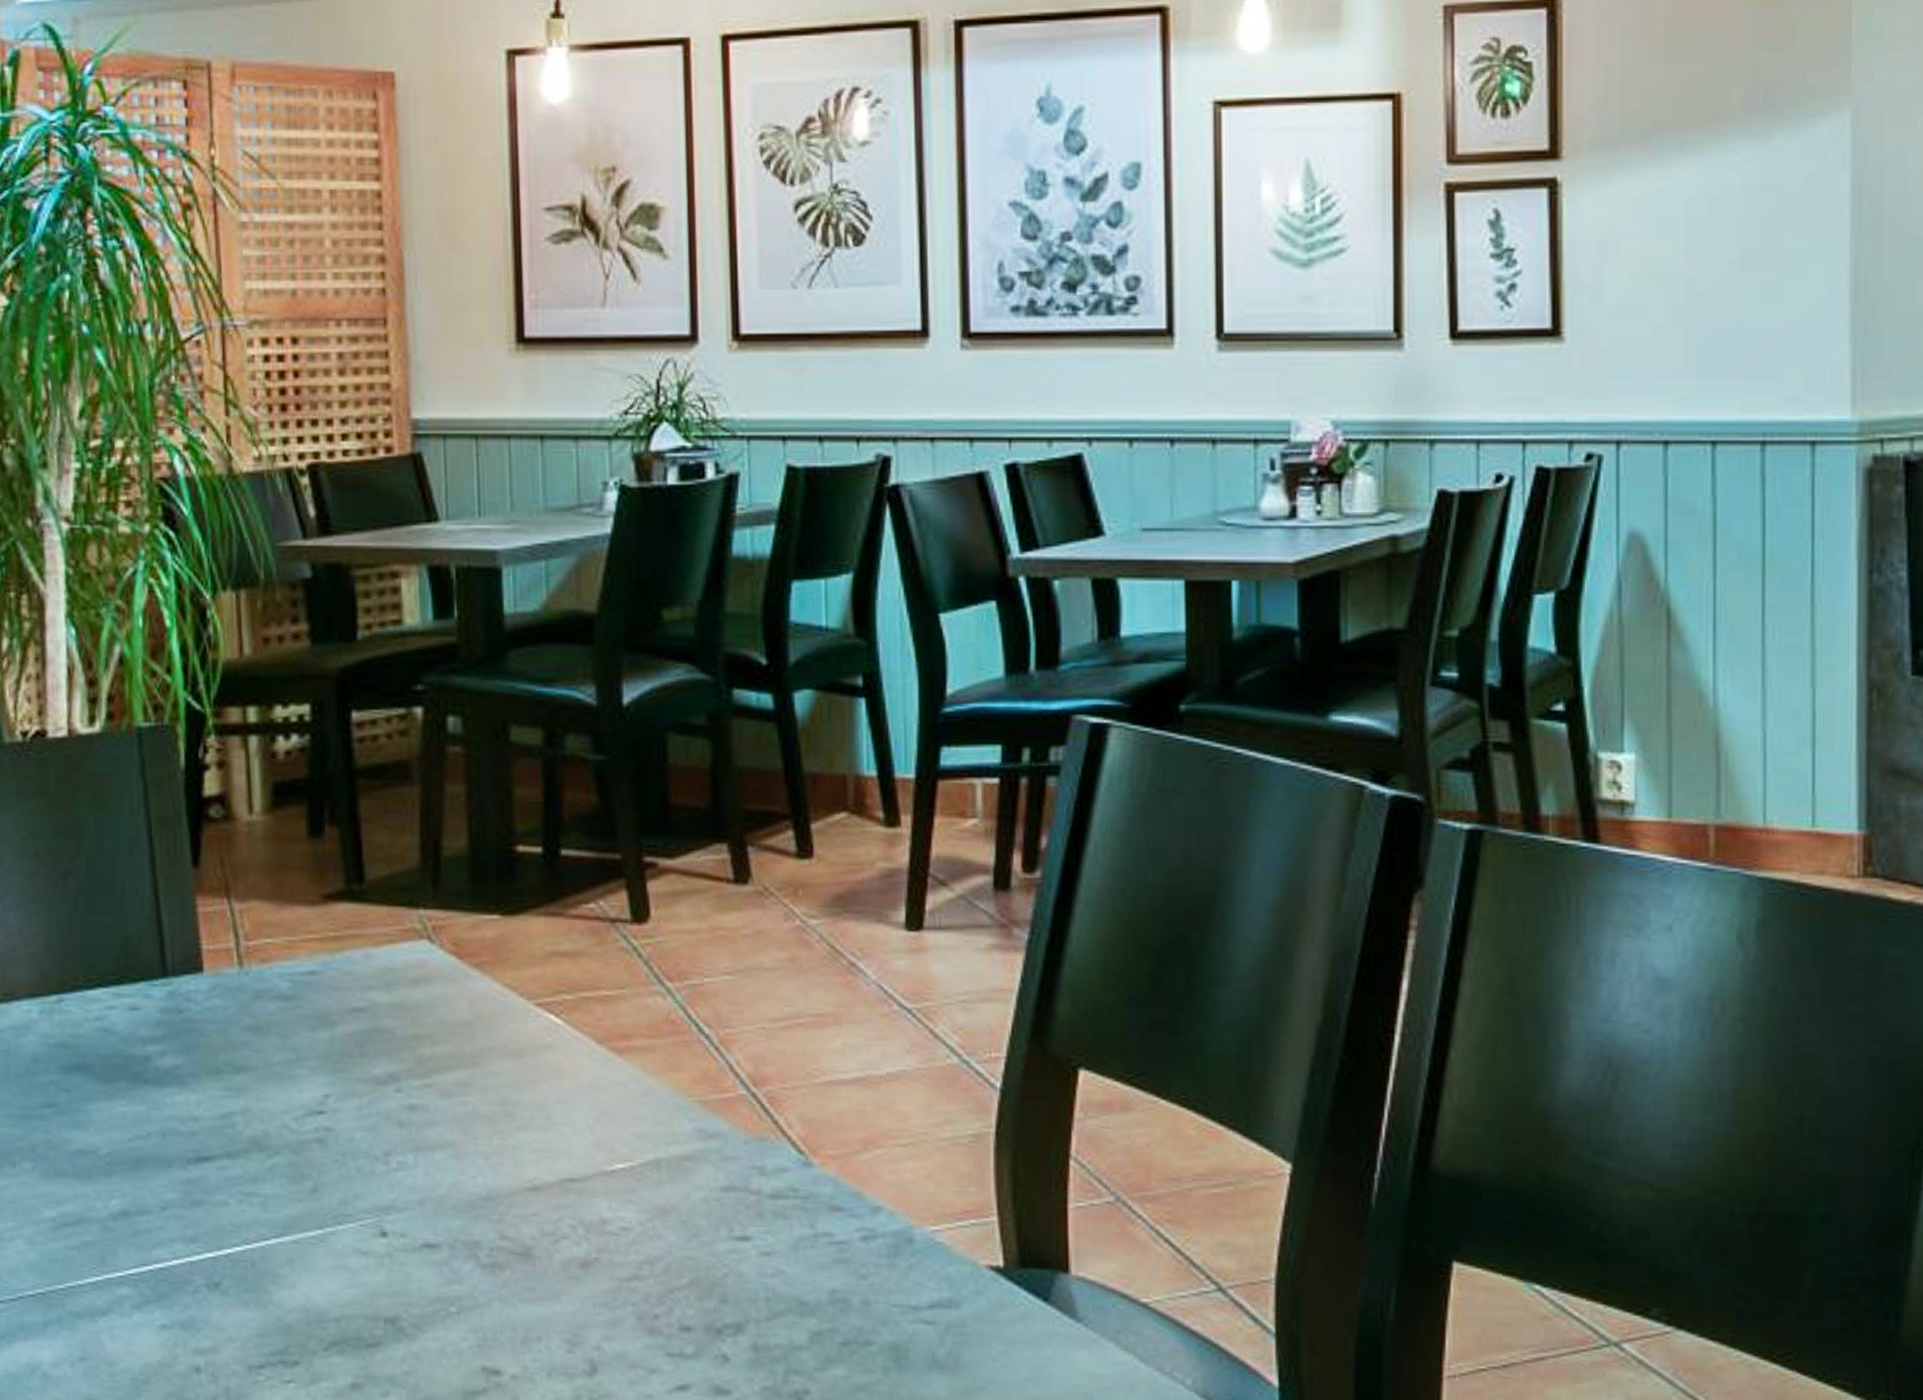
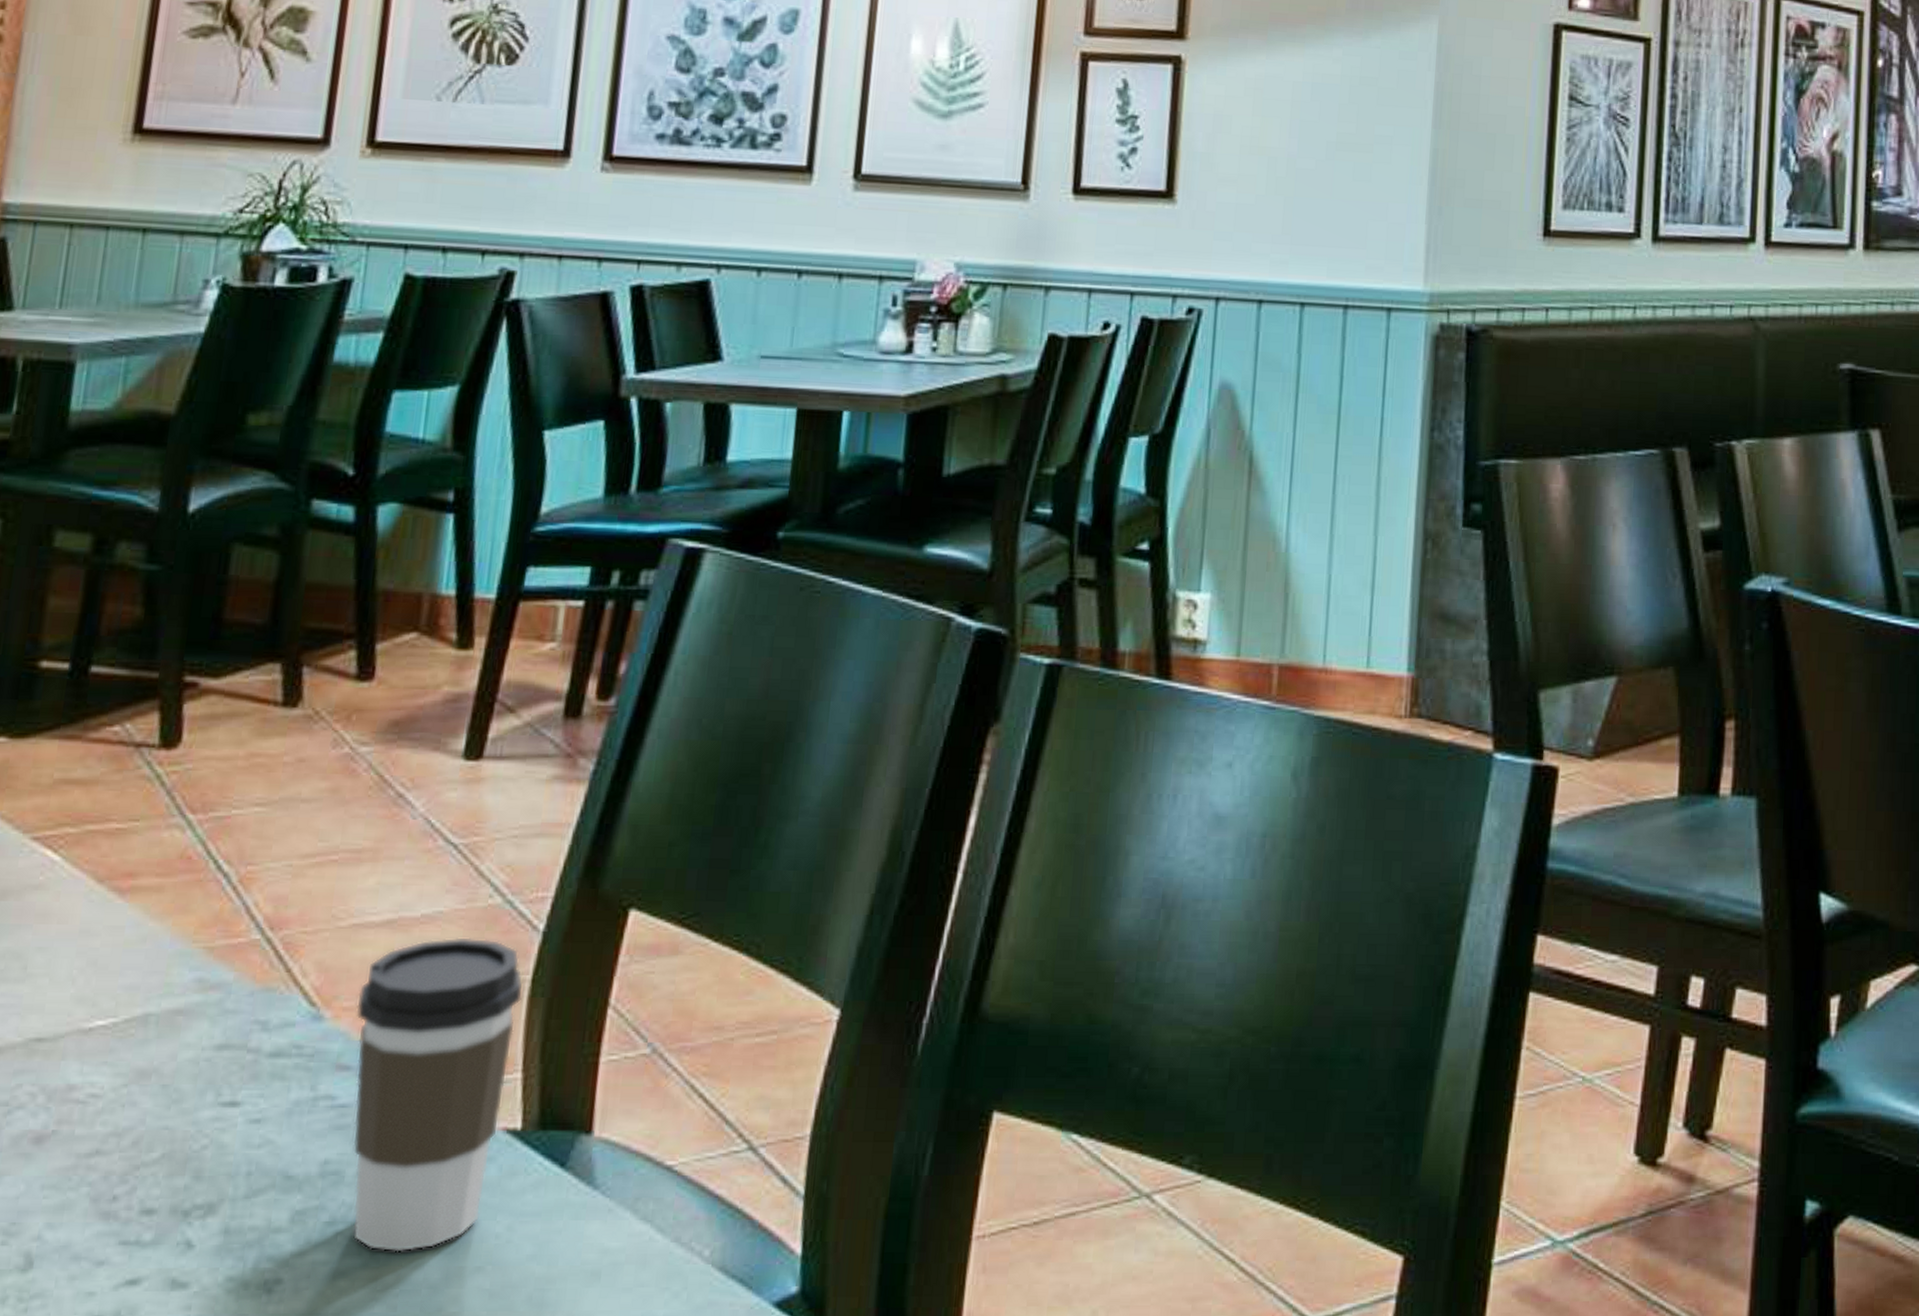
coffee cup: none [840,1093,990,1371] -> present [352,937,524,1252]

